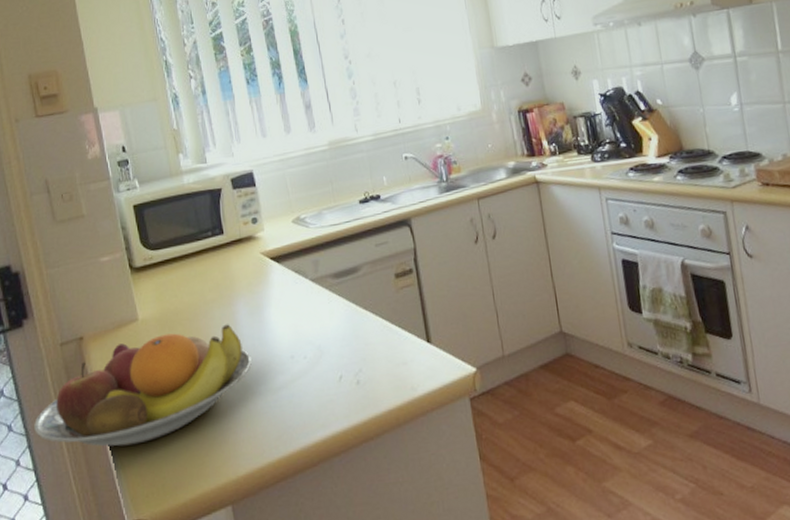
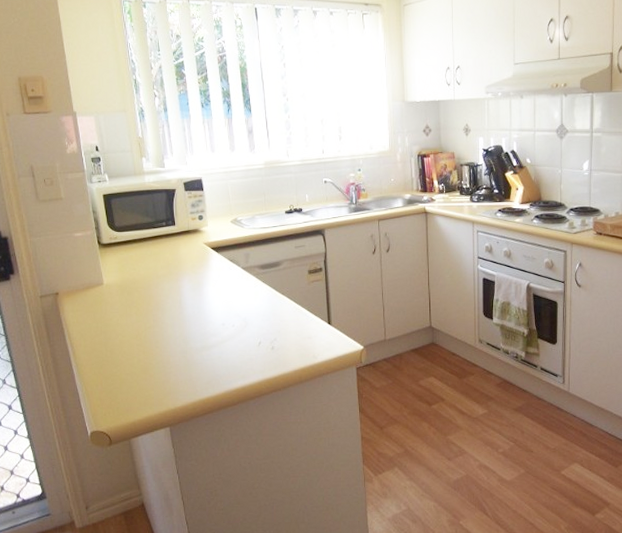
fruit bowl: present [34,324,252,447] -> none [18,295,191,377]

